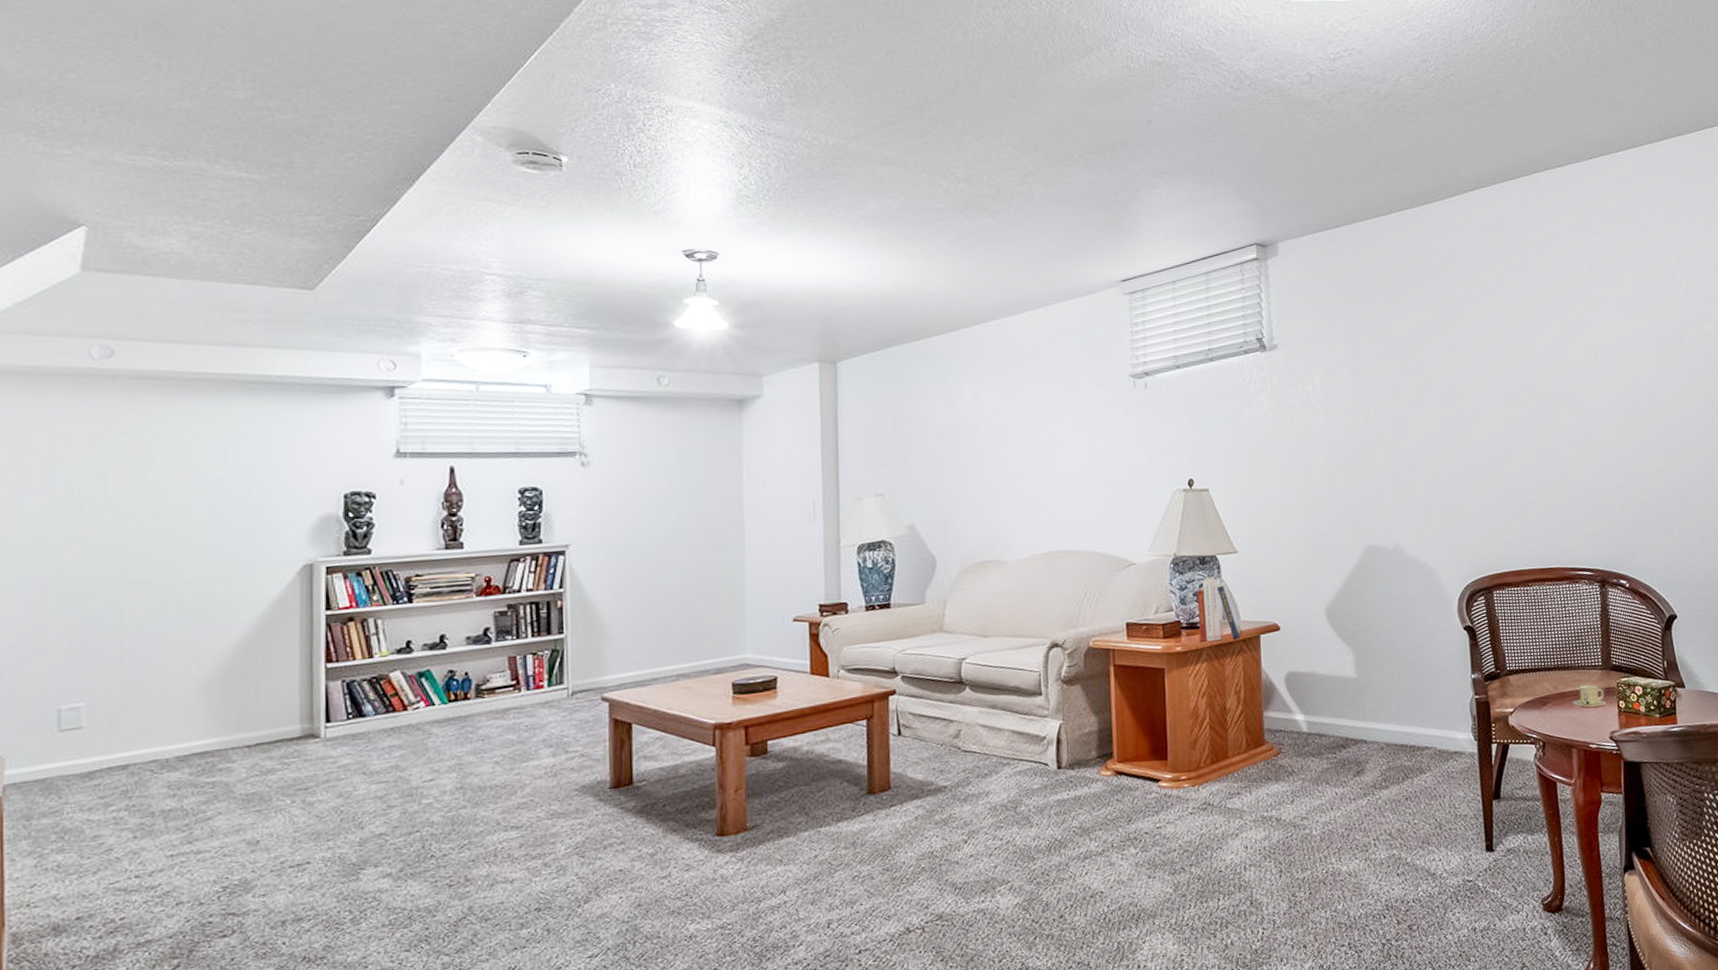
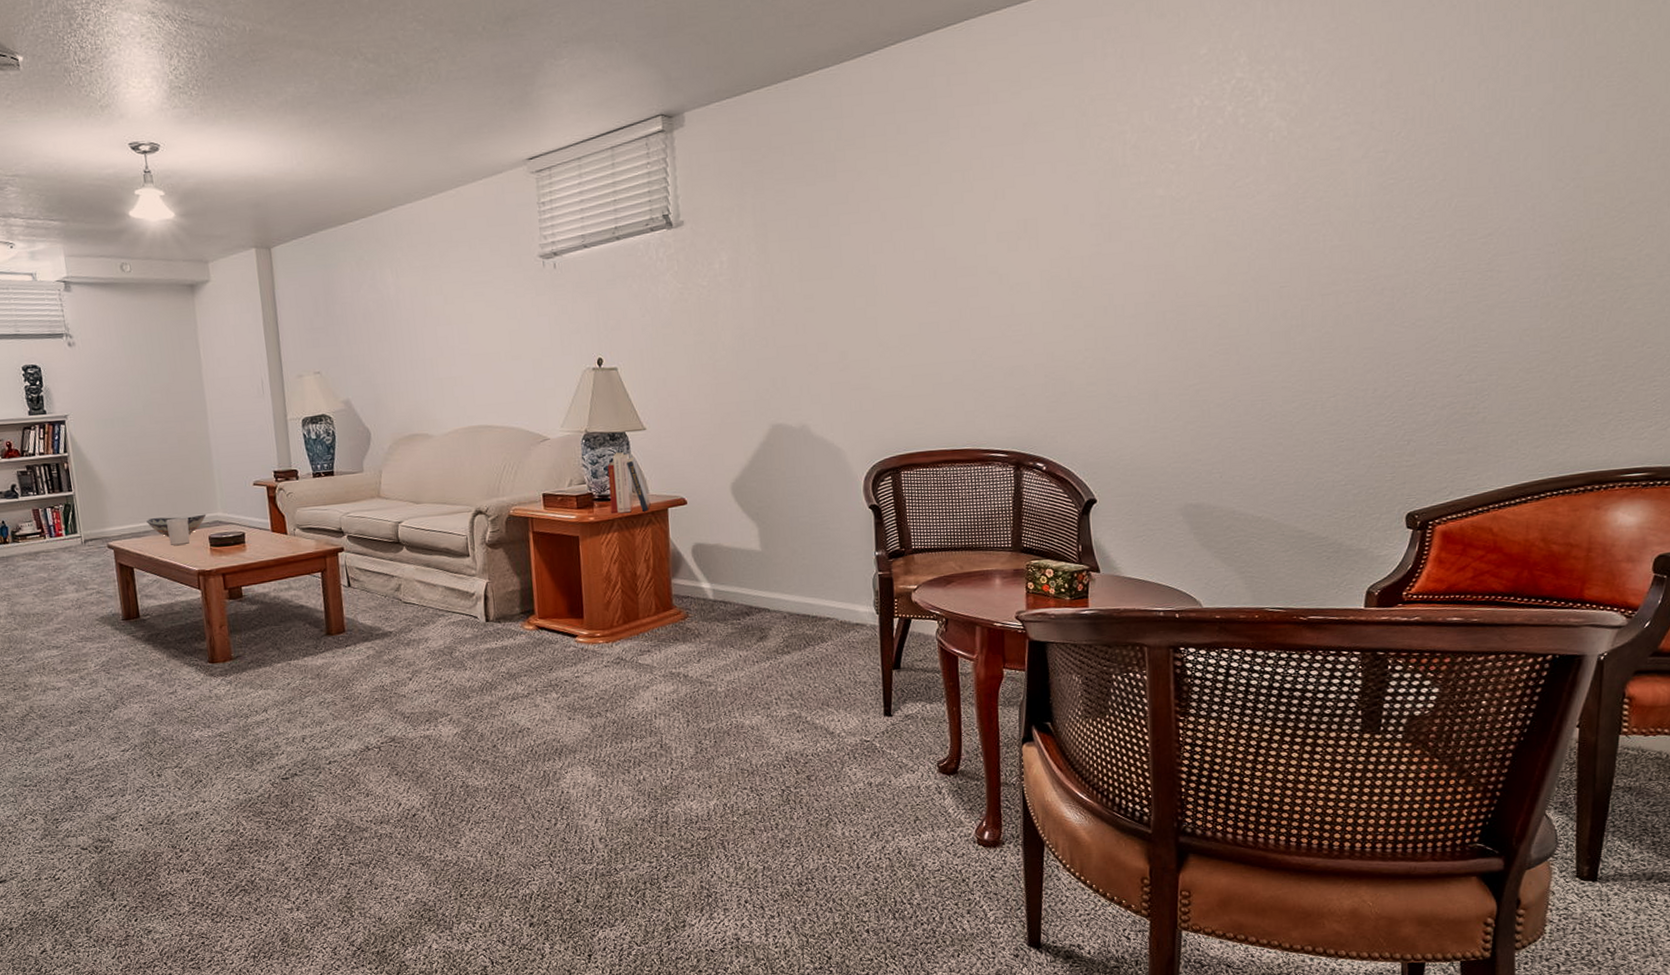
decorative bowl: none [655,656,732,685] -> present [146,514,207,537]
candle holder: none [679,660,709,695] -> present [165,517,190,545]
cup and saucer: present [1573,685,1607,709] -> none [979,565,1014,589]

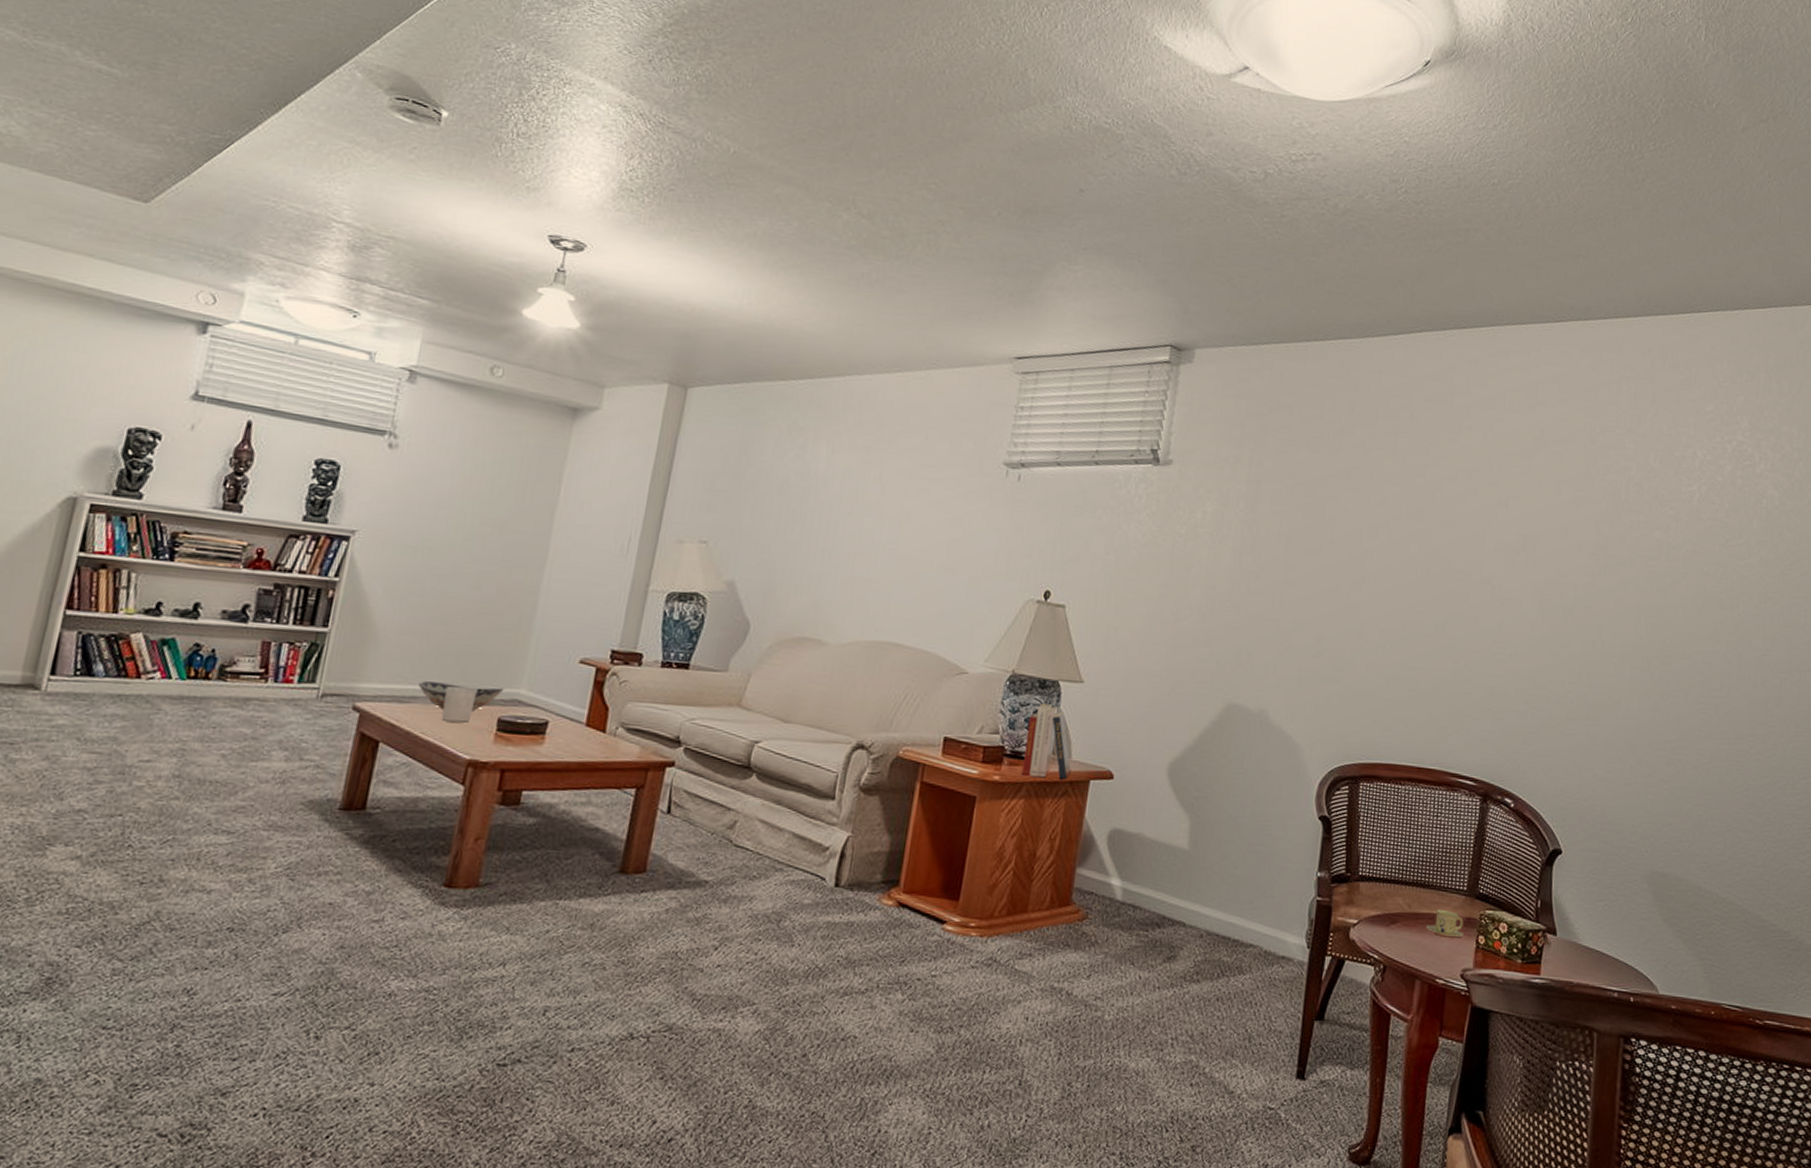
cup and saucer: none [979,565,1014,589] -> present [1426,909,1464,938]

